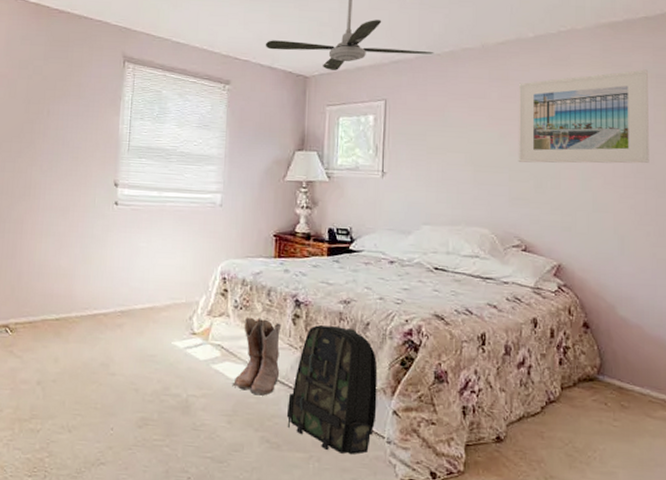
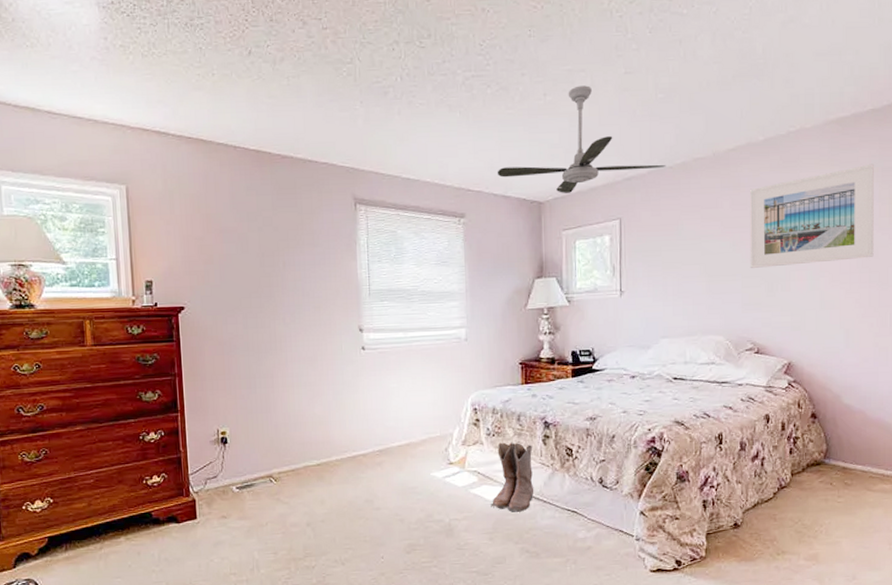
backpack: present [286,325,378,455] -> none [543,442,625,554]

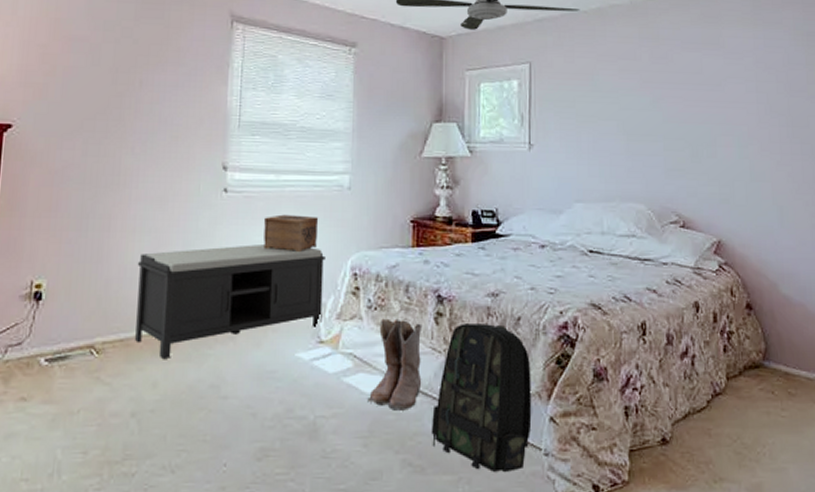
bench: none [298,390,450,482] -> present [135,244,325,358]
decorative box: none [397,364,442,395] -> present [263,214,319,253]
backpack: none [543,442,625,554] -> present [431,324,532,472]
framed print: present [749,164,874,268] -> none [670,26,804,130]

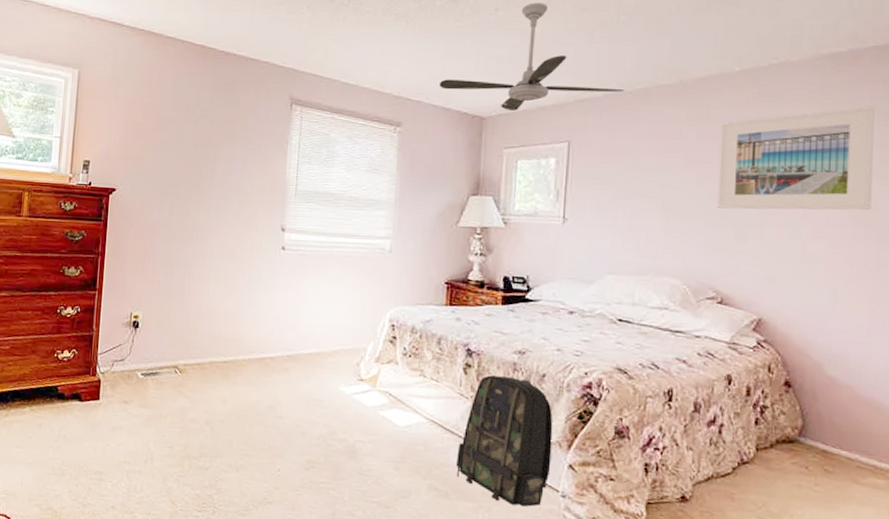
bench: present [135,244,325,358] -> none [209,294,367,382]
decorative box: present [263,214,319,253] -> none [314,271,362,304]
boots: present [367,318,423,411] -> none [400,364,452,444]
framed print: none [670,26,804,130] -> present [716,105,875,211]

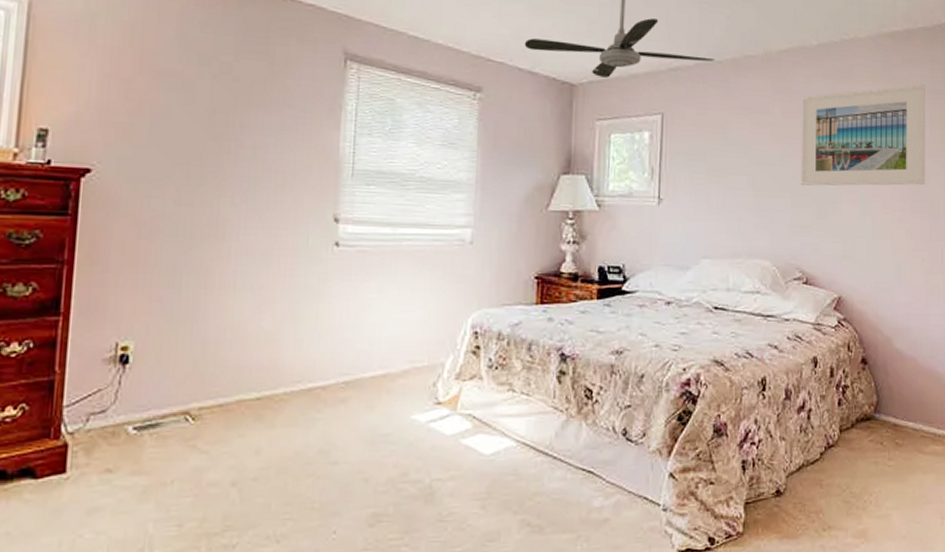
backpack: present [455,375,553,507] -> none [550,382,653,529]

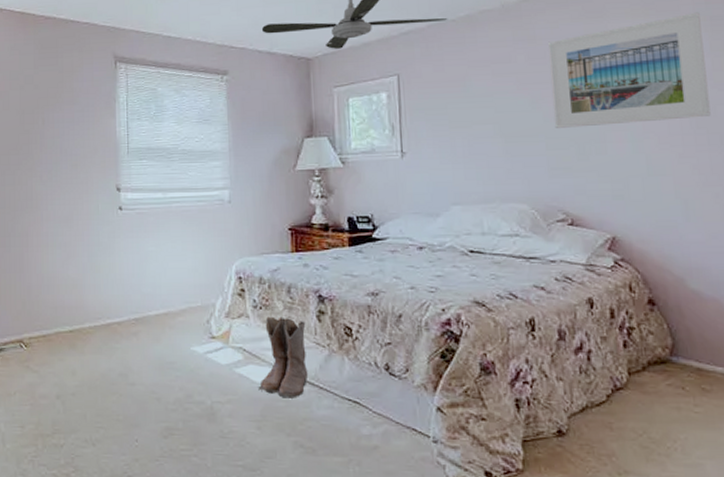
boots: none [486,378,545,471] -> present [258,316,309,398]

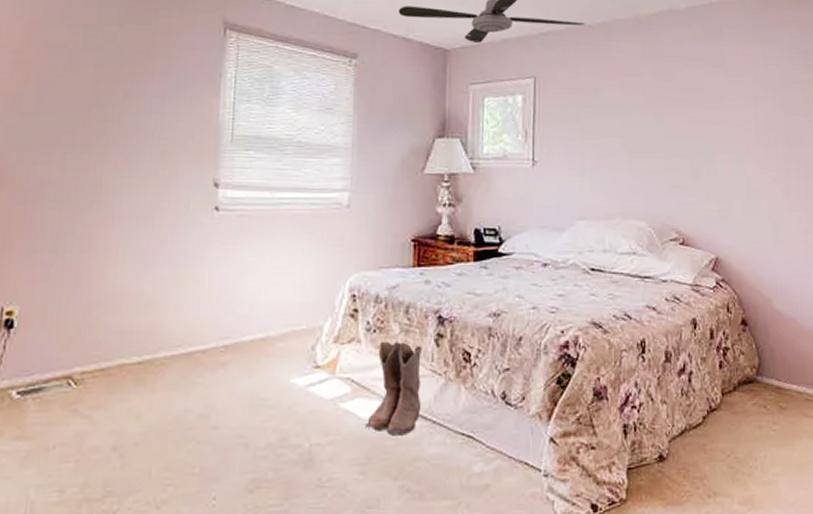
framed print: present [548,12,711,128] -> none [672,45,799,147]

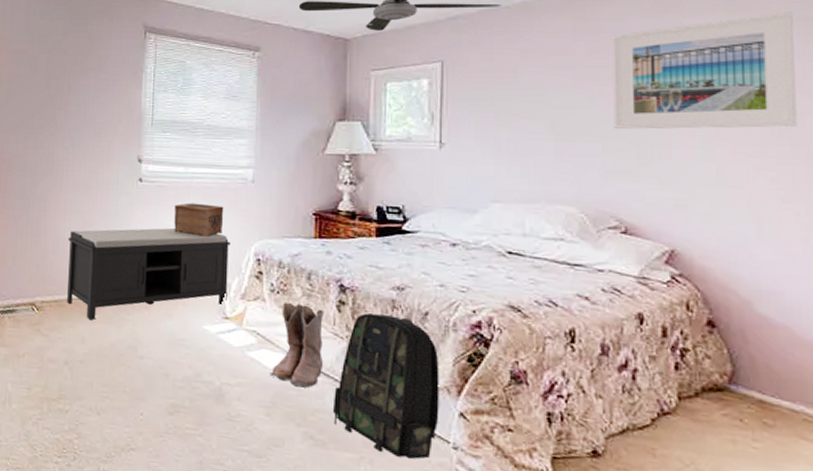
bench: none [117,266,323,388] -> present [67,228,230,320]
decorative box: none [257,234,316,274] -> present [174,203,224,238]
backpack: none [430,345,532,495] -> present [332,313,439,460]
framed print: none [672,45,799,147] -> present [612,11,797,129]

